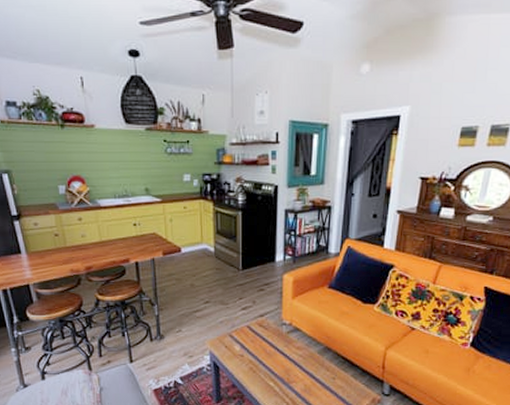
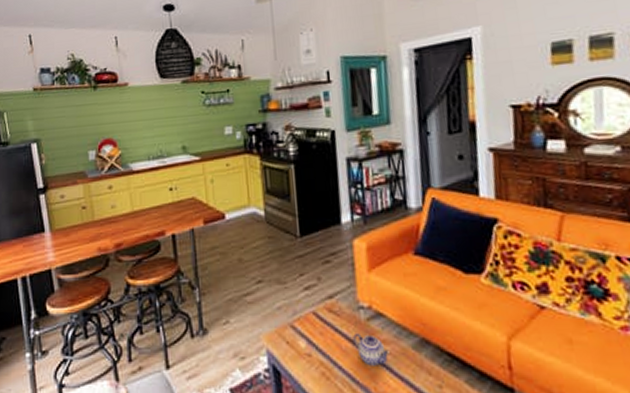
teapot: none [276,341,301,364] -> present [353,332,390,366]

